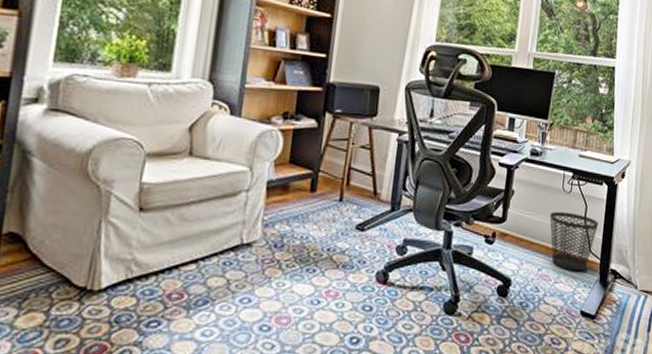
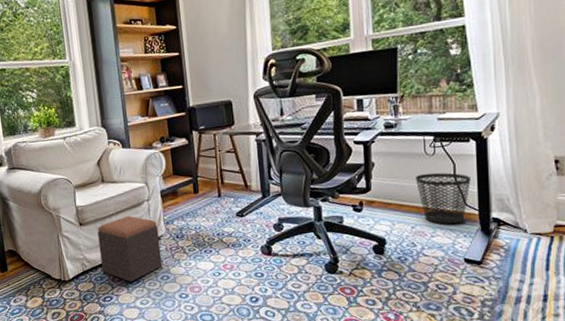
footstool: none [156,207,253,302] -> present [97,215,162,282]

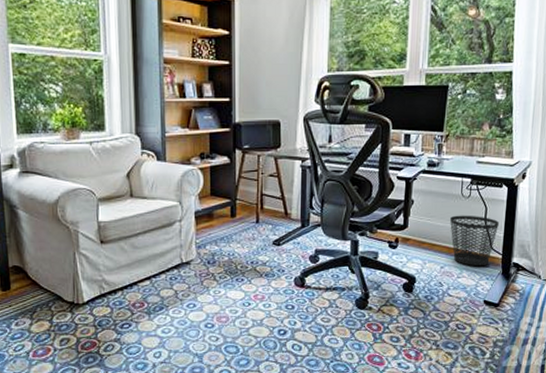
footstool: present [97,215,162,282] -> none [120,236,190,309]

